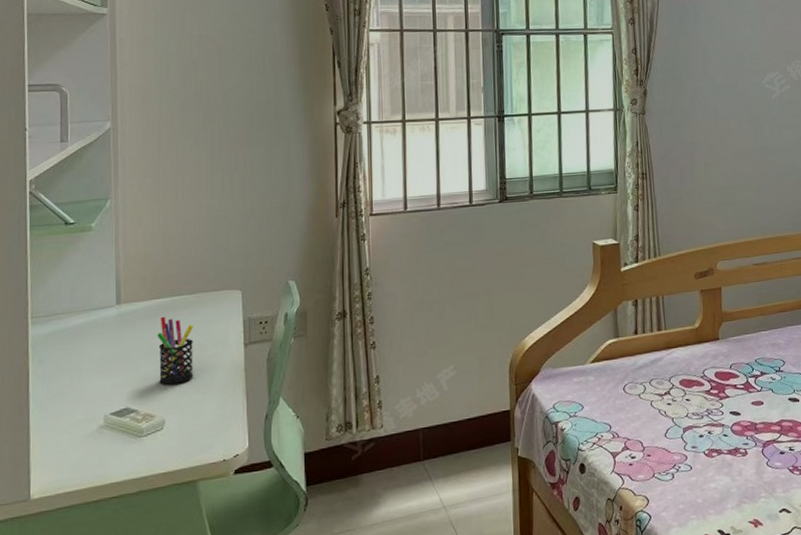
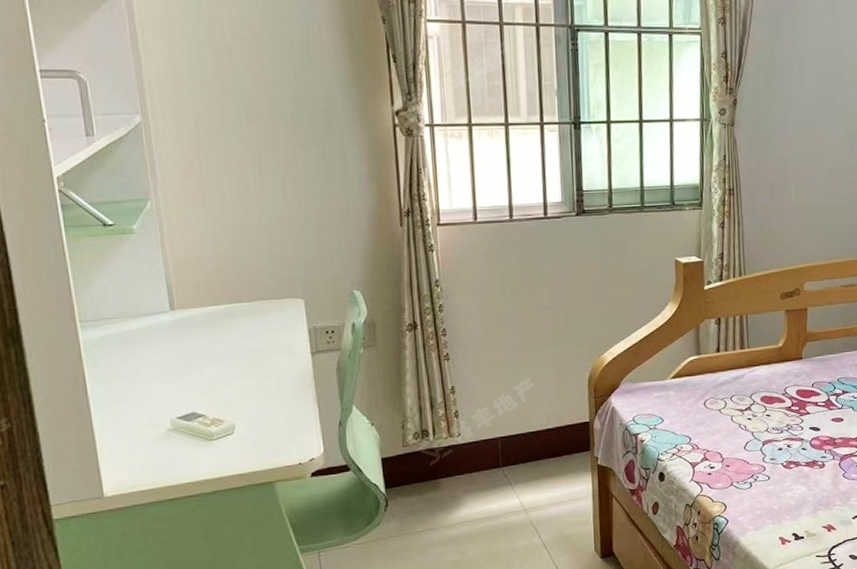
pen holder: present [157,316,194,385] -> none [217,323,261,391]

